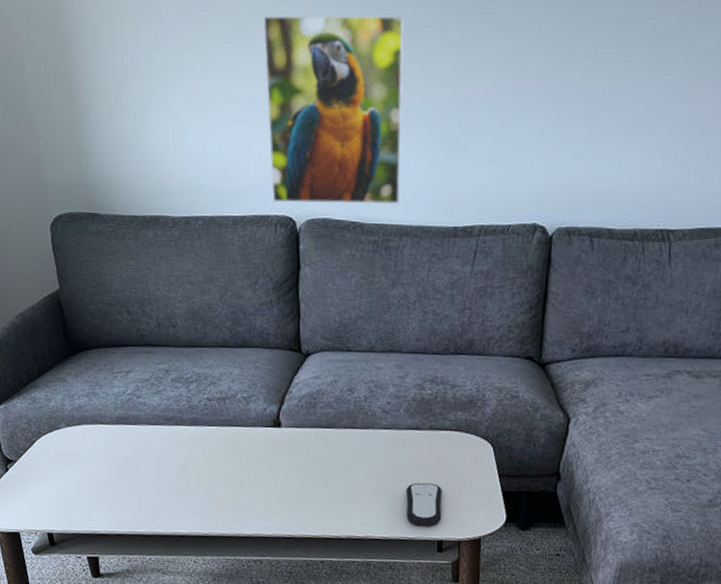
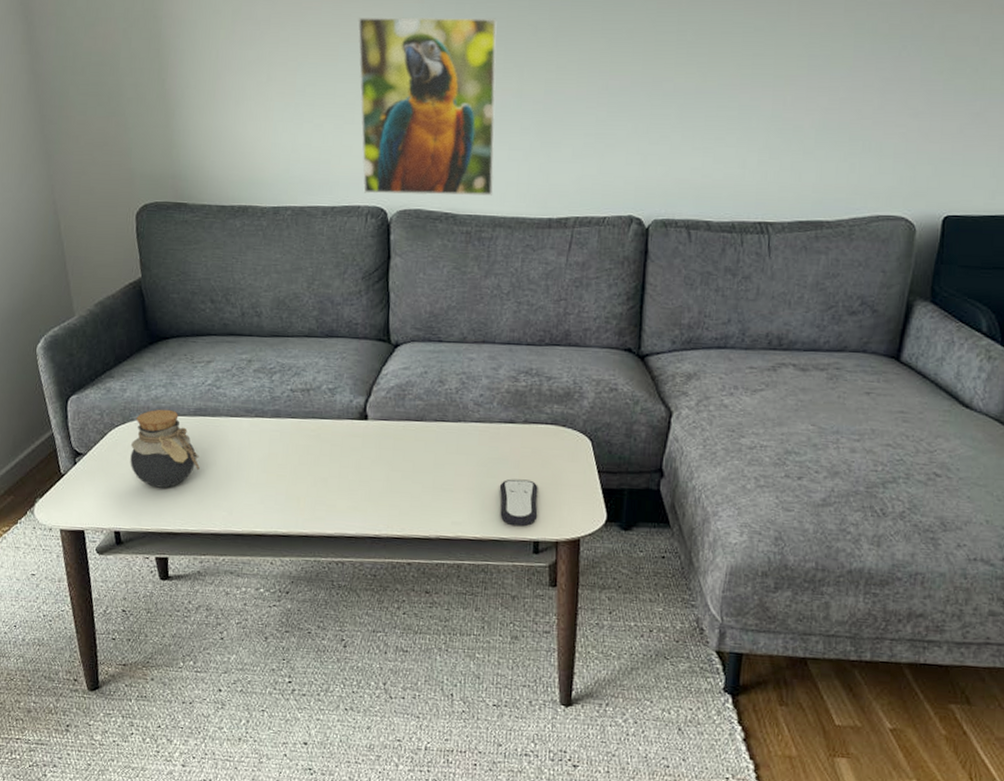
jar: none [58,417,124,493] -> present [130,409,200,488]

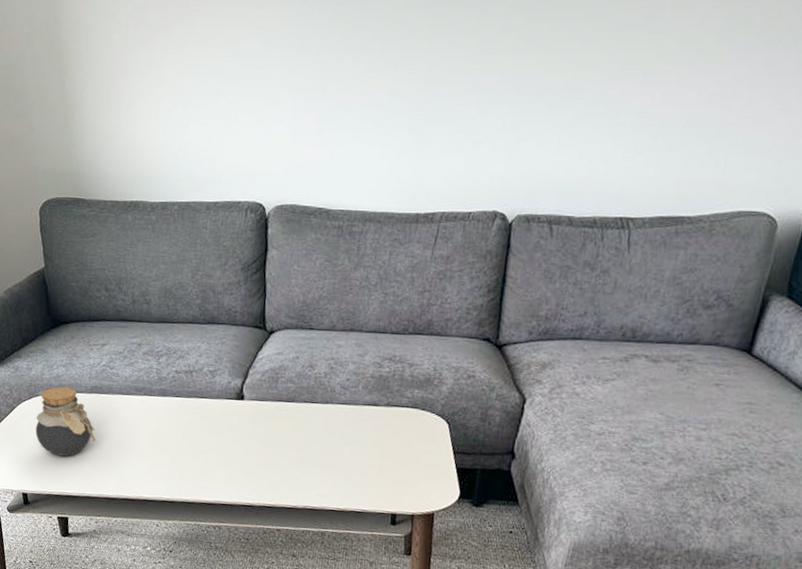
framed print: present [358,16,497,197] -> none [241,17,374,193]
remote control: present [499,479,538,527] -> none [361,457,398,500]

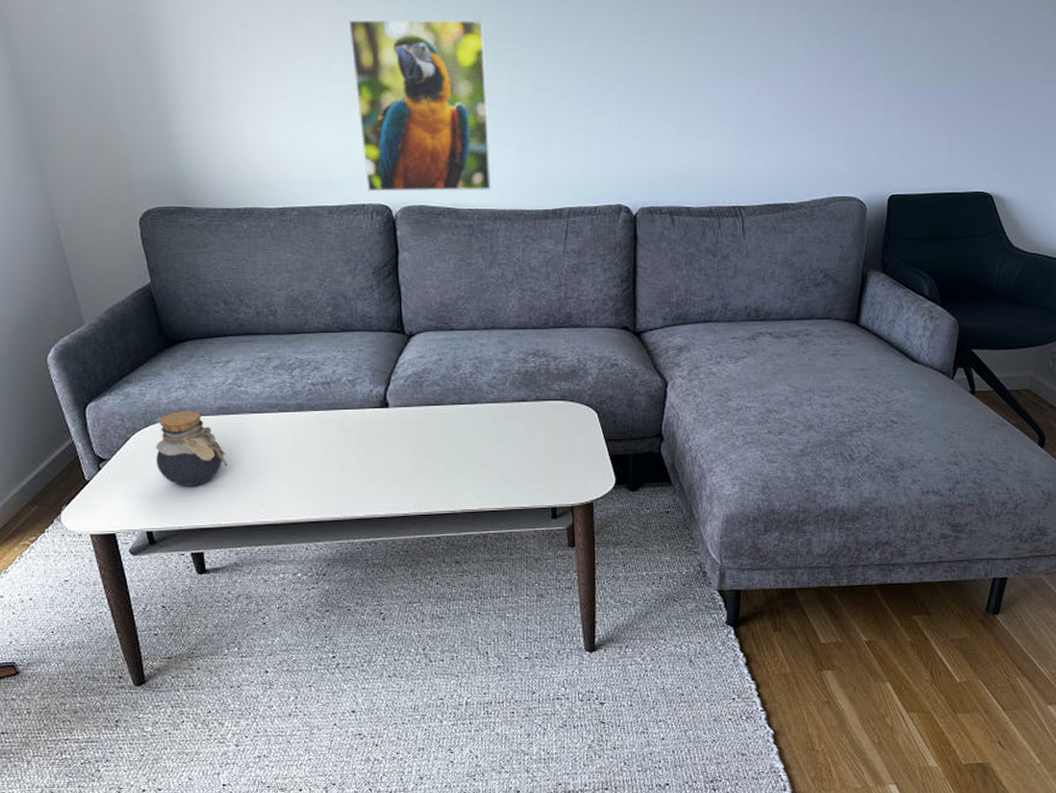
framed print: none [241,17,374,193] -> present [348,19,492,192]

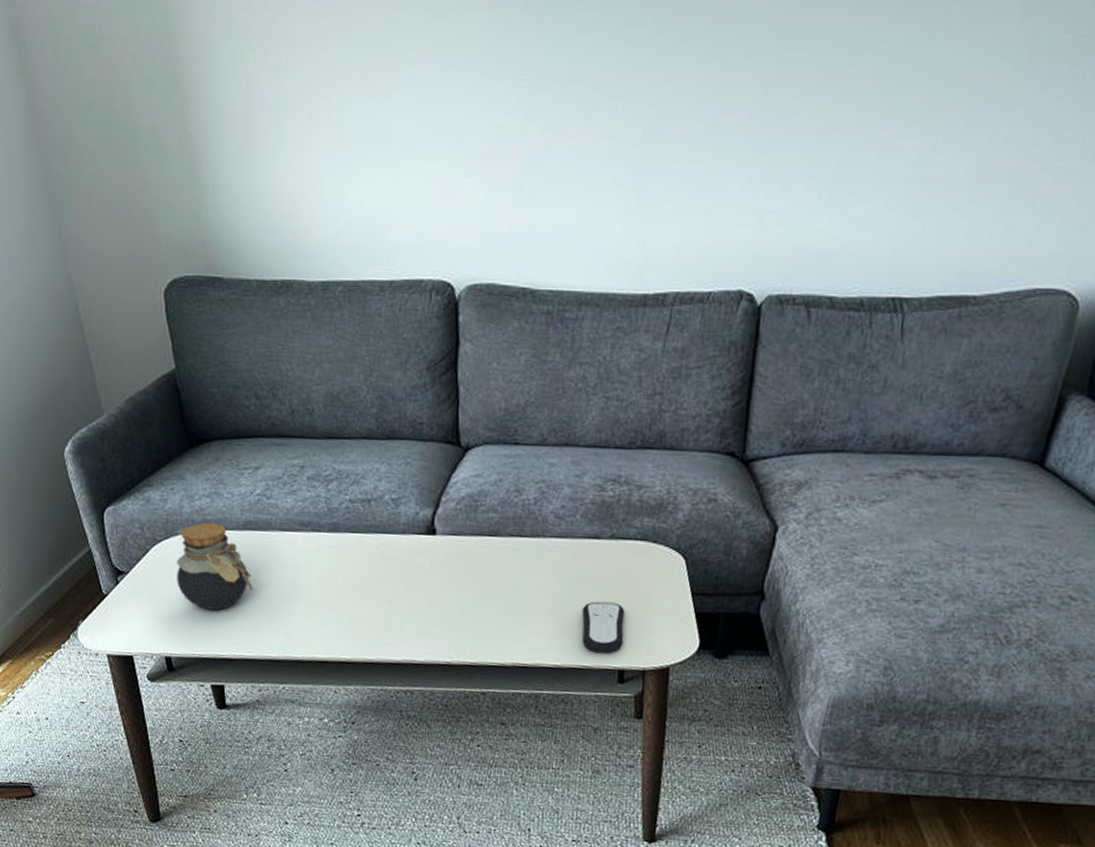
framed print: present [348,19,492,192] -> none [416,31,587,268]
remote control: none [517,452,554,495] -> present [581,601,625,654]

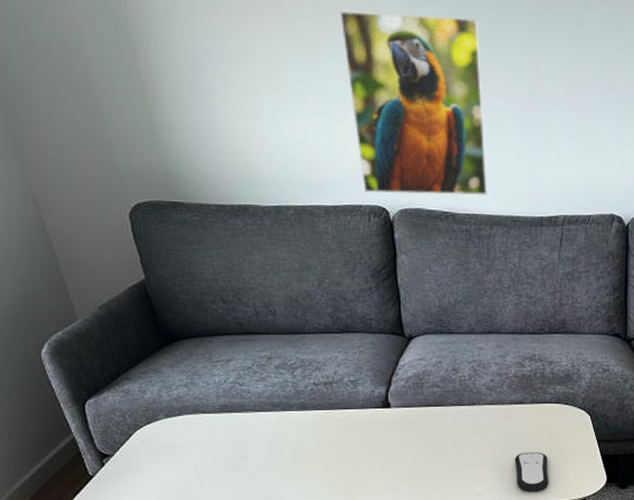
jar: present [177,522,253,611] -> none [159,408,233,482]
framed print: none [416,31,587,268] -> present [339,10,488,196]

